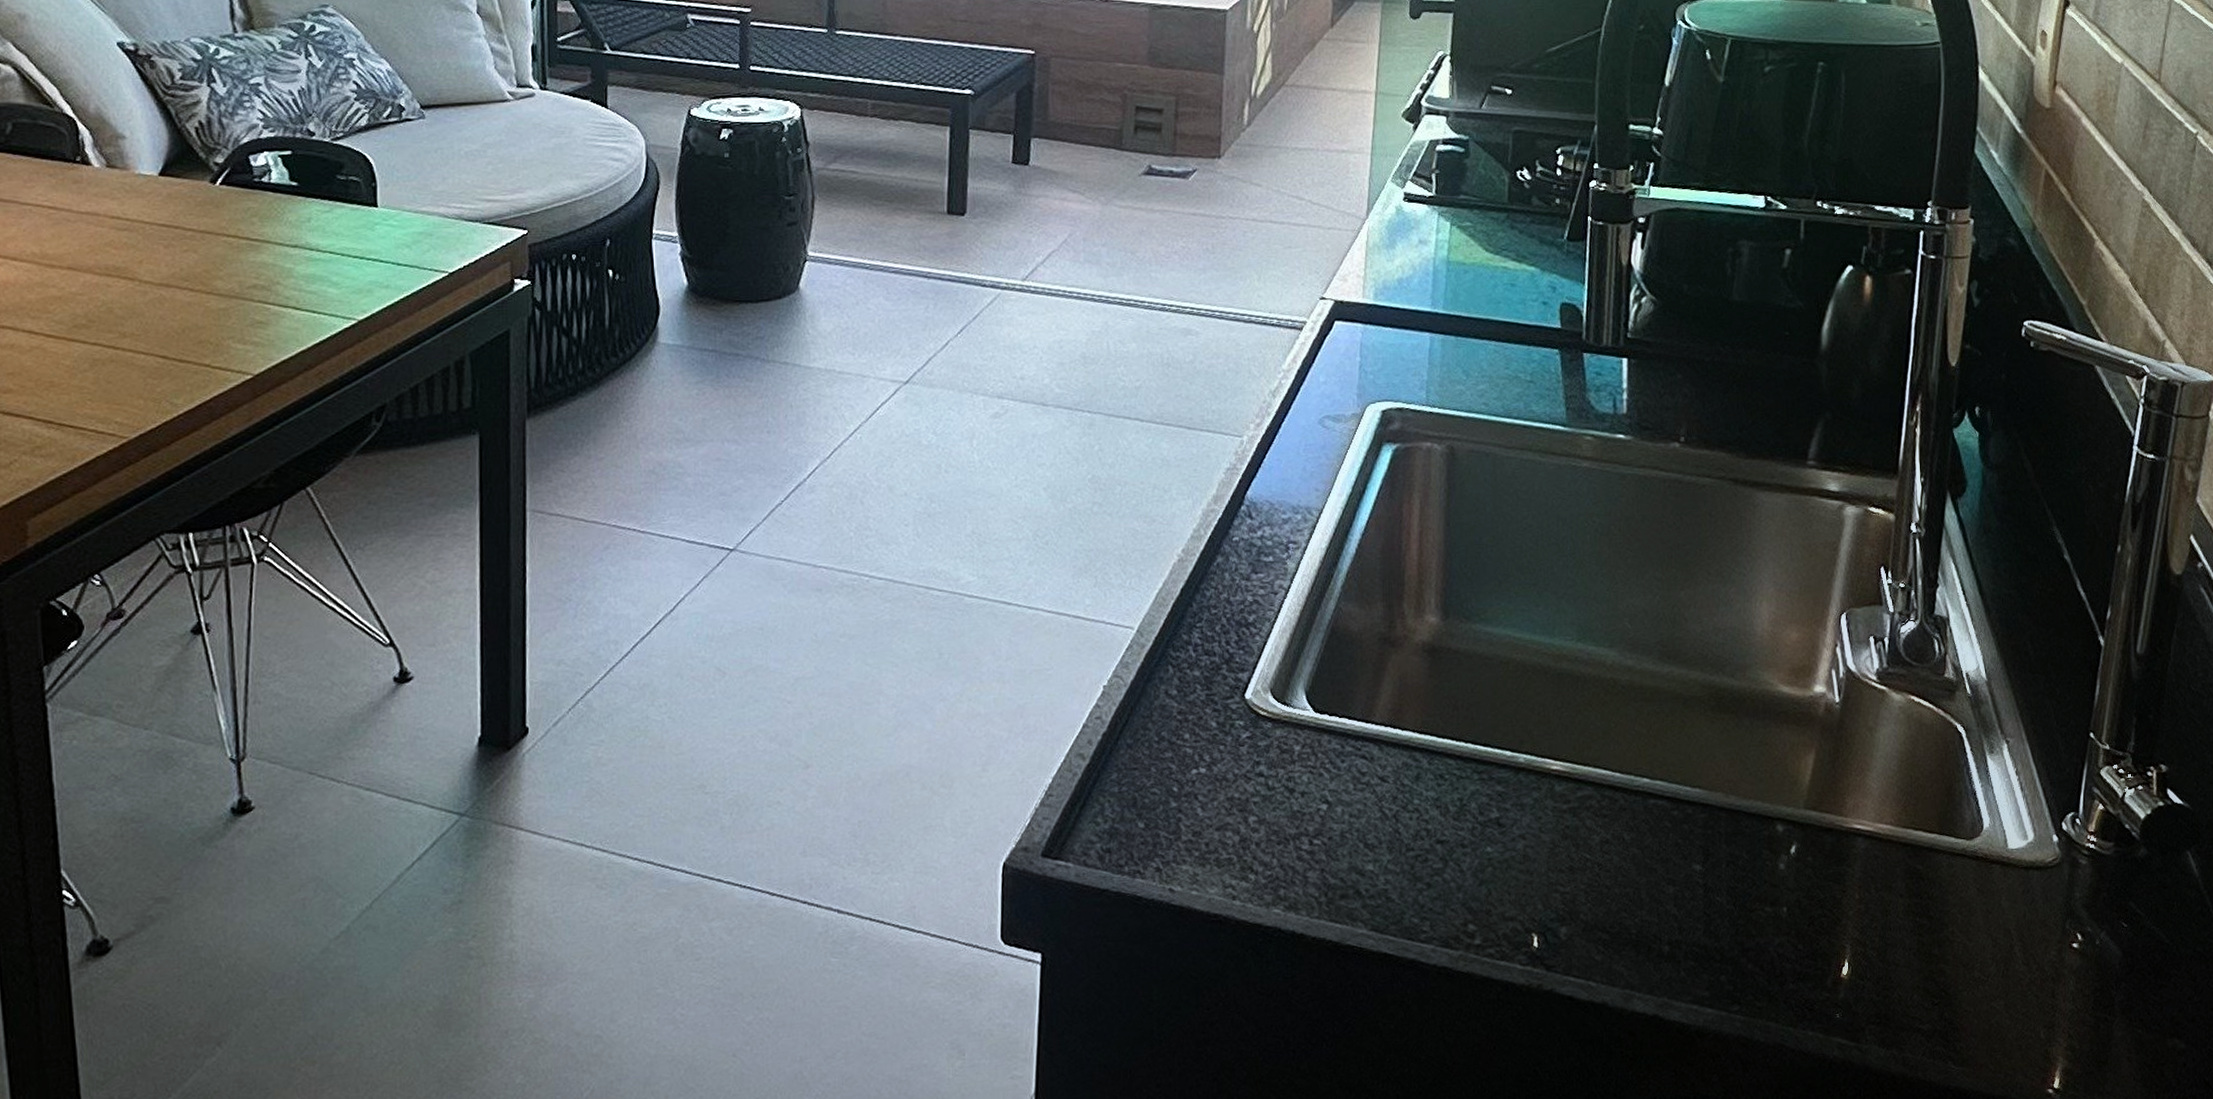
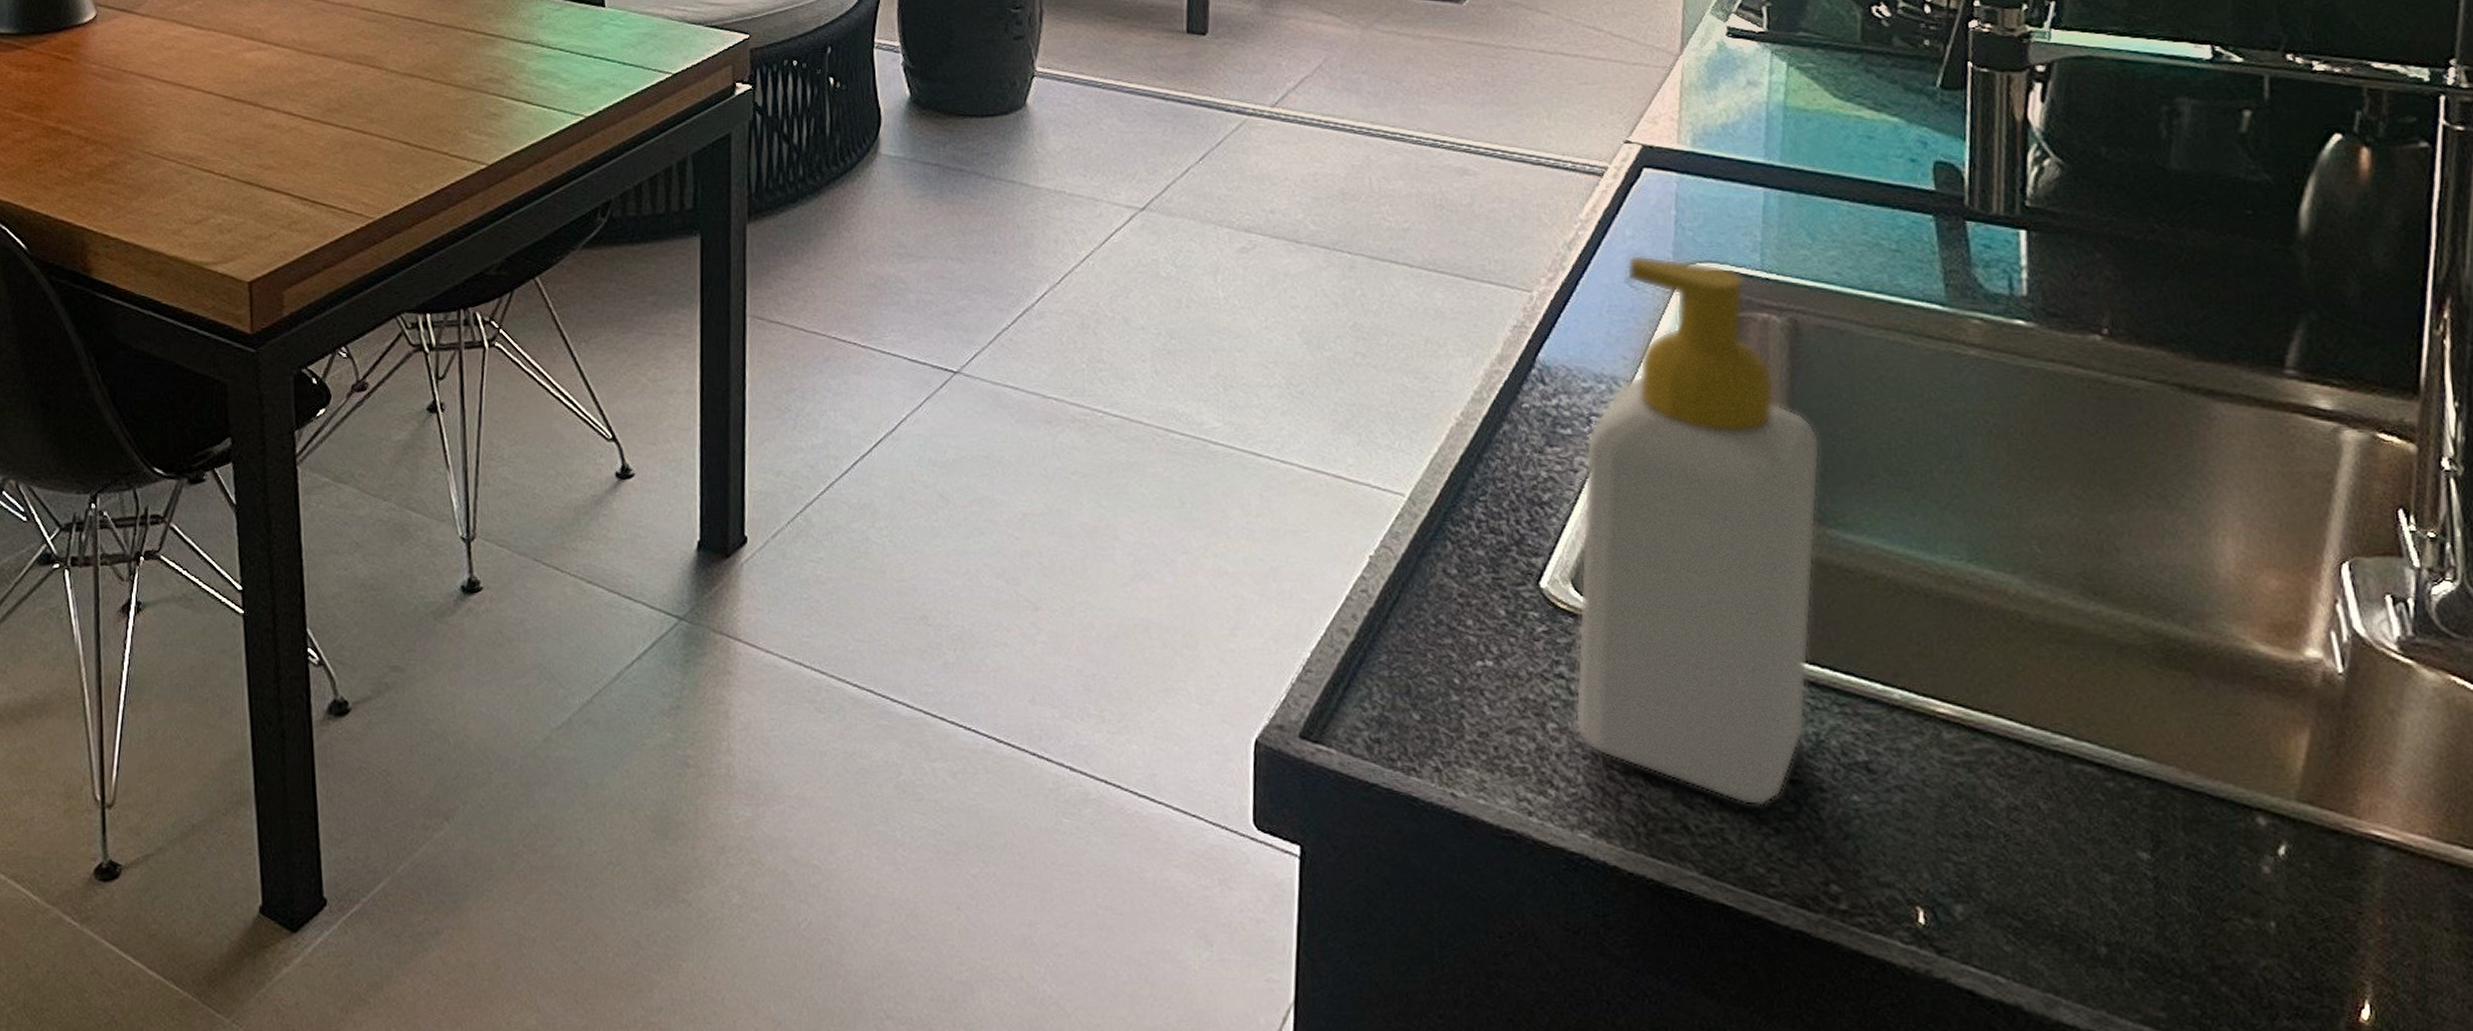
soap bottle: none [1271,397,1469,867] -> present [1574,254,1821,806]

